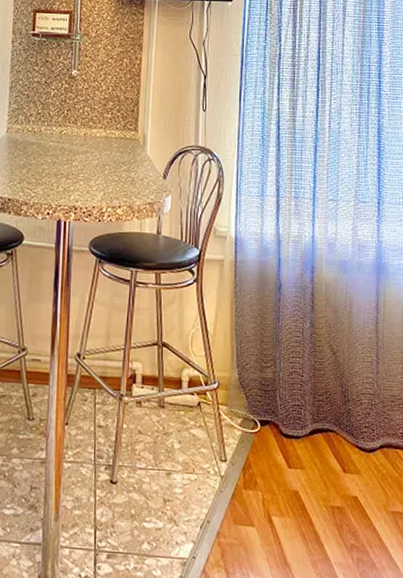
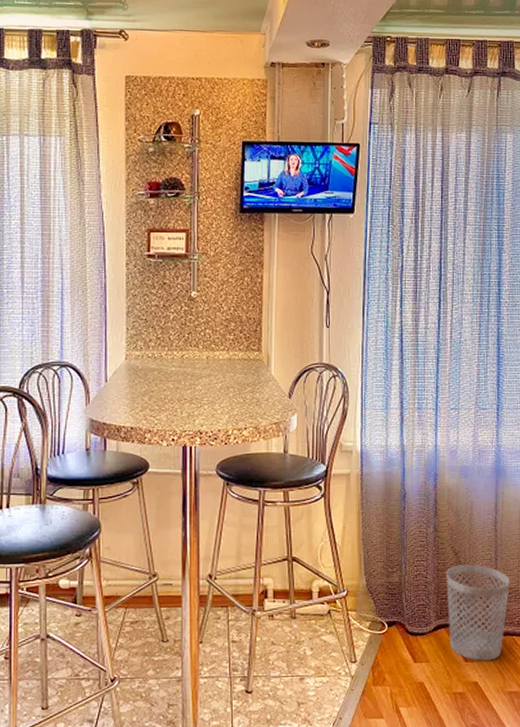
wastebasket: none [323,365,393,474] -> present [446,564,510,661]

